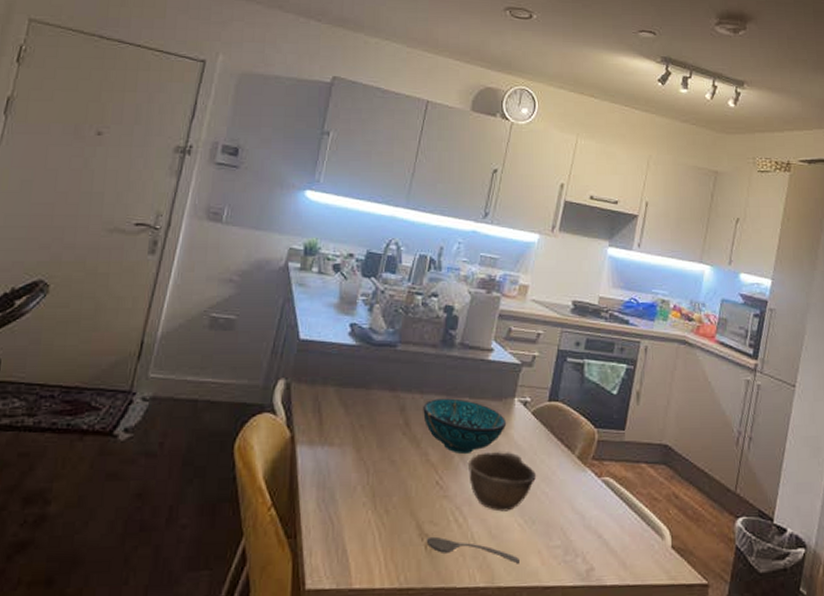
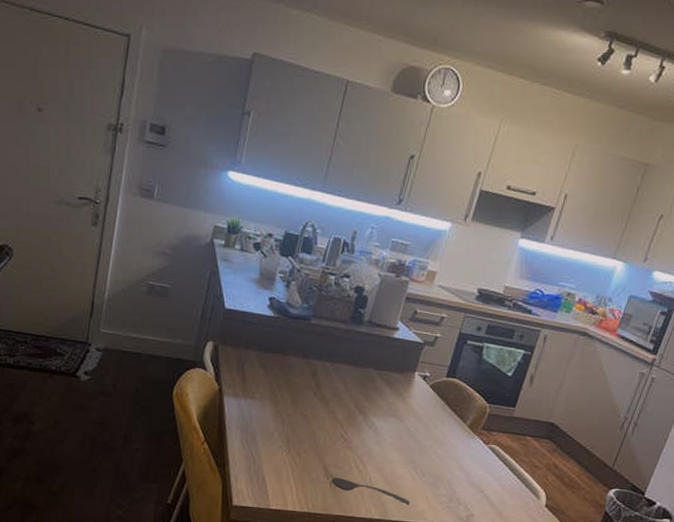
decorative bowl: present [423,398,507,455] -> none [332,367,407,416]
bowl: present [467,452,537,512] -> none [369,415,430,464]

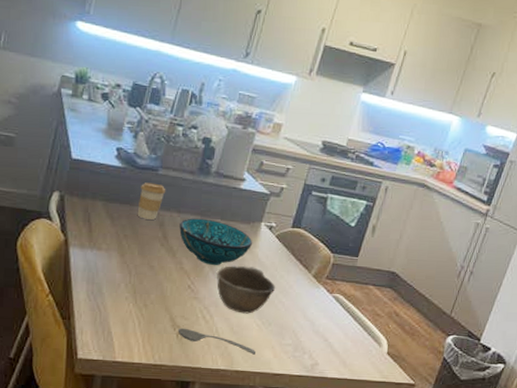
coffee cup: none [290,332,319,370] -> present [137,183,166,221]
decorative bowl: none [332,367,407,416] -> present [179,218,253,266]
bowl: none [369,415,430,464] -> present [216,266,276,314]

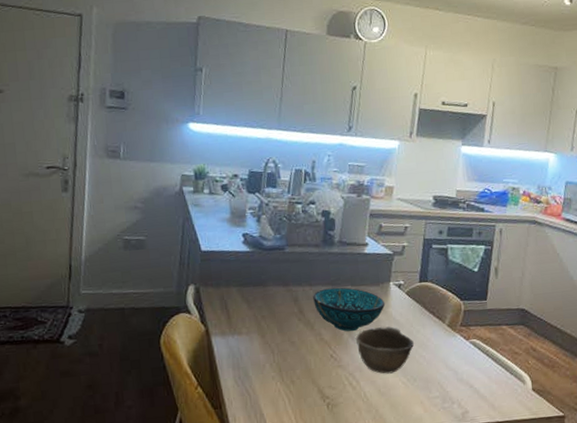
coffee cup: present [137,183,166,221] -> none [270,261,295,298]
soupspoon: present [177,328,257,355] -> none [327,397,407,413]

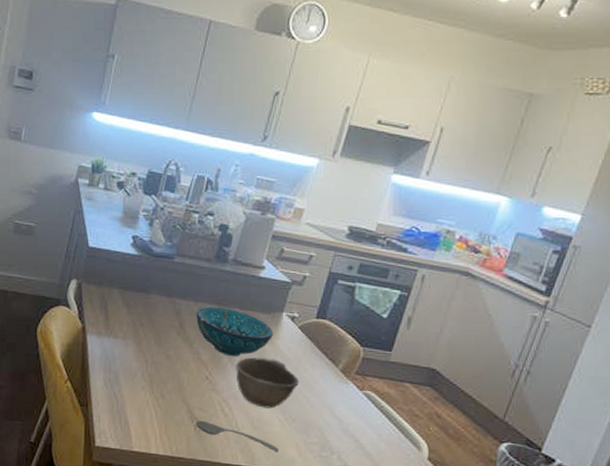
soupspoon: none [327,397,407,413] -> present [195,420,280,452]

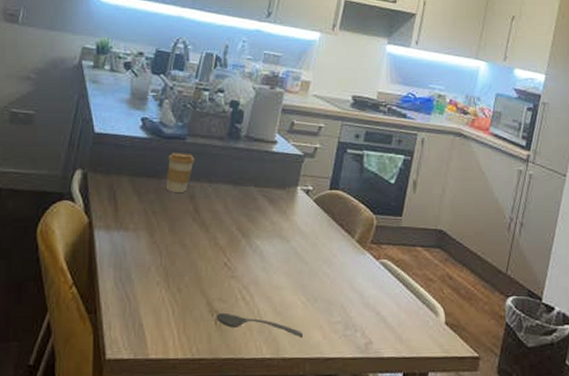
coffee cup: none [153,271,182,309] -> present [165,153,195,194]
decorative bowl: present [196,307,274,357] -> none [211,187,290,239]
bowl: present [235,357,300,409] -> none [253,236,319,291]

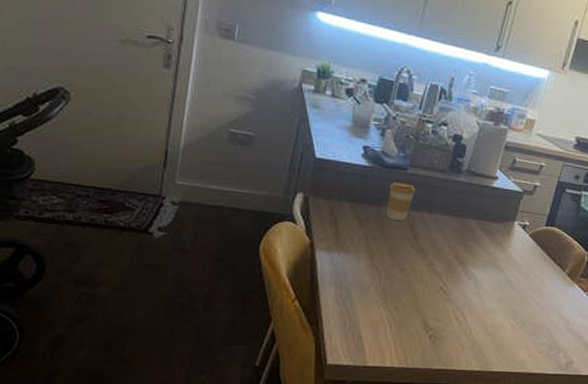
soupspoon: present [216,312,304,338] -> none [430,330,511,355]

